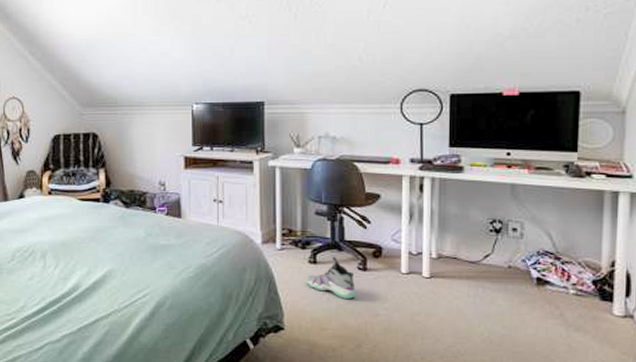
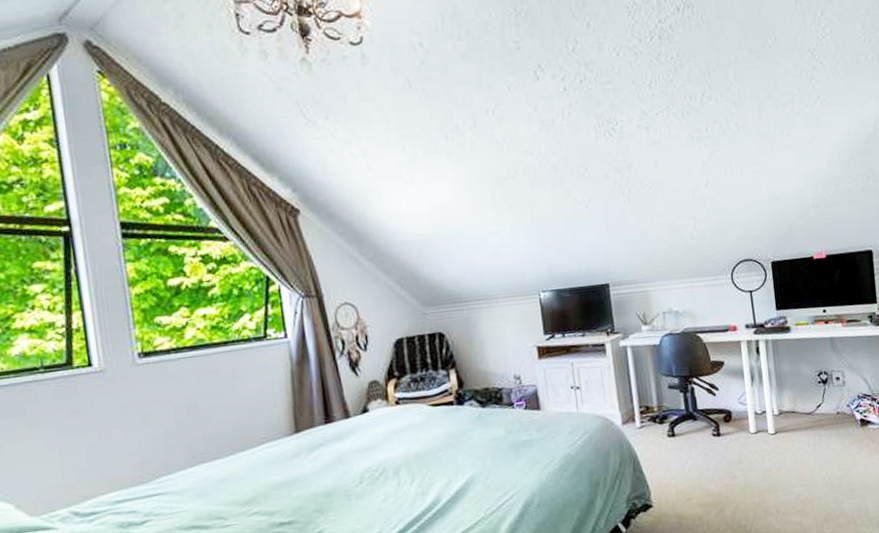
sneaker: present [305,256,356,299] -> none [666,426,714,467]

